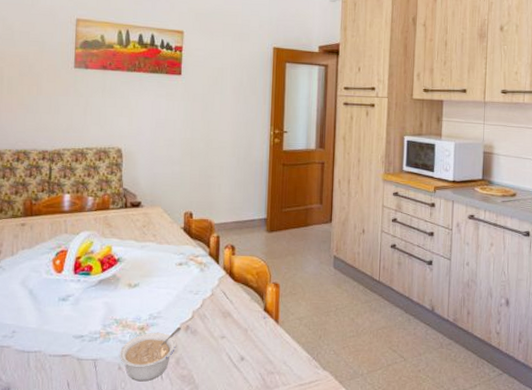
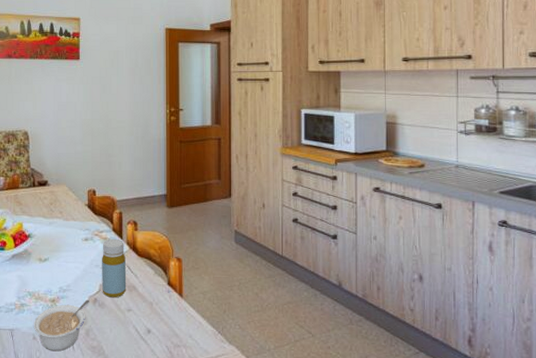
bottle: none [195,263,222,325] -> present [102,238,127,298]

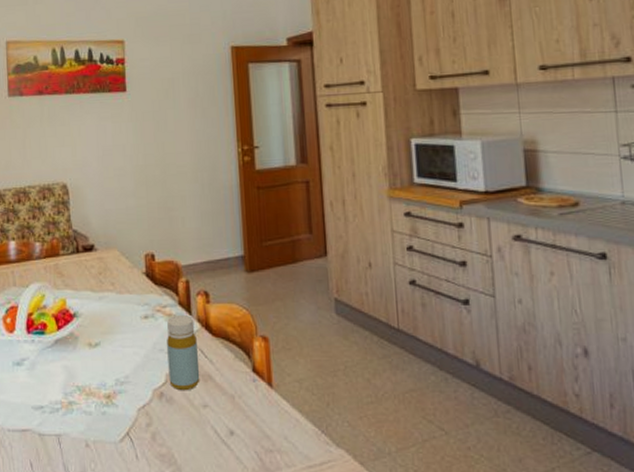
legume: present [33,299,90,352] -> none [85,394,155,462]

